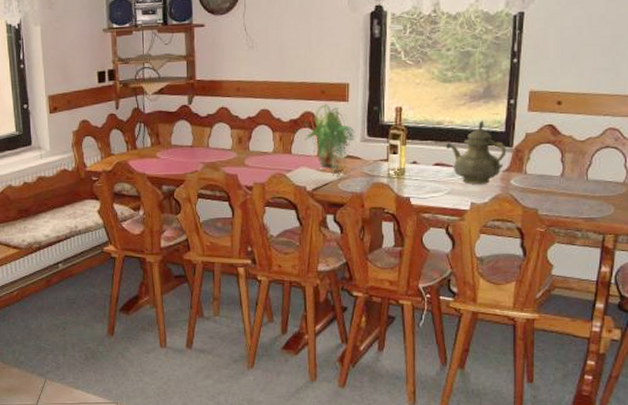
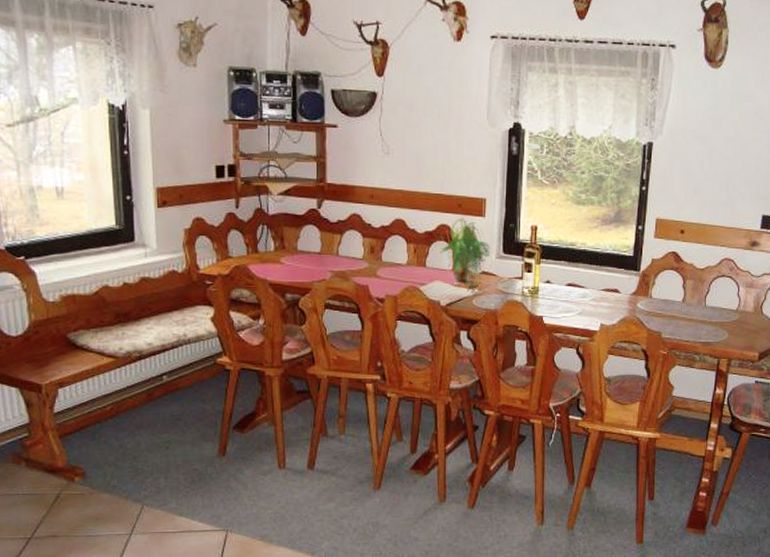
teapot: present [445,120,507,184] -> none [577,244,634,306]

